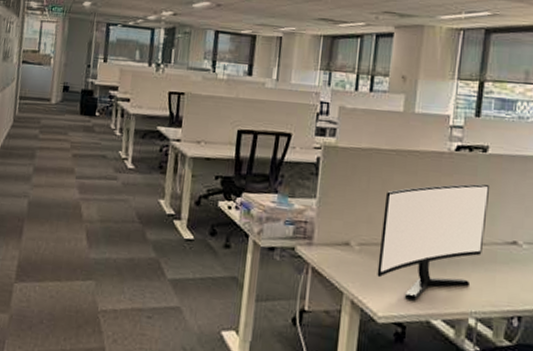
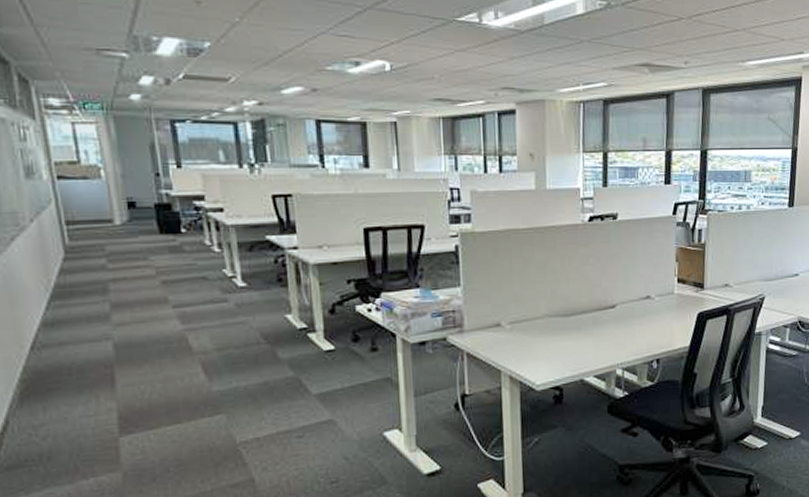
monitor: present [377,184,490,301] -> none [528,248,623,365]

